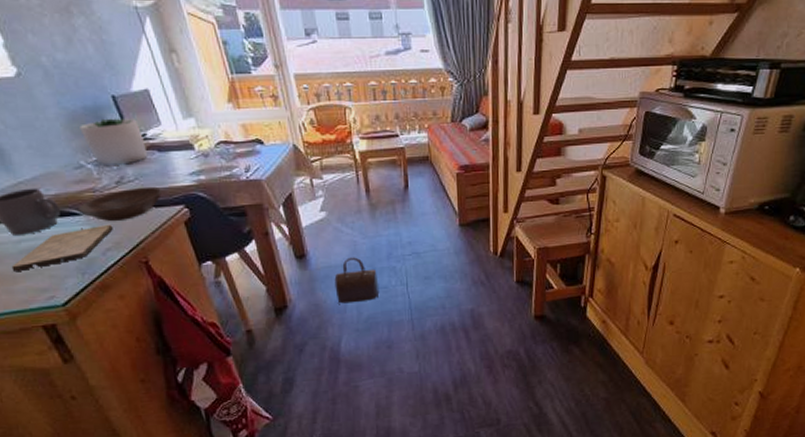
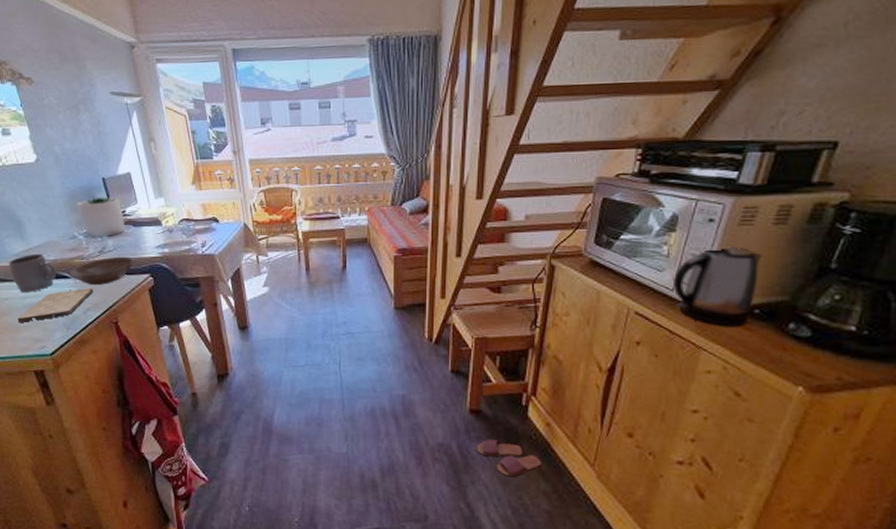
handbag: present [334,257,380,304] -> none [272,332,313,377]
slippers: none [542,341,600,373] -> present [476,440,542,477]
kettle: none [704,152,771,223] -> present [674,246,762,328]

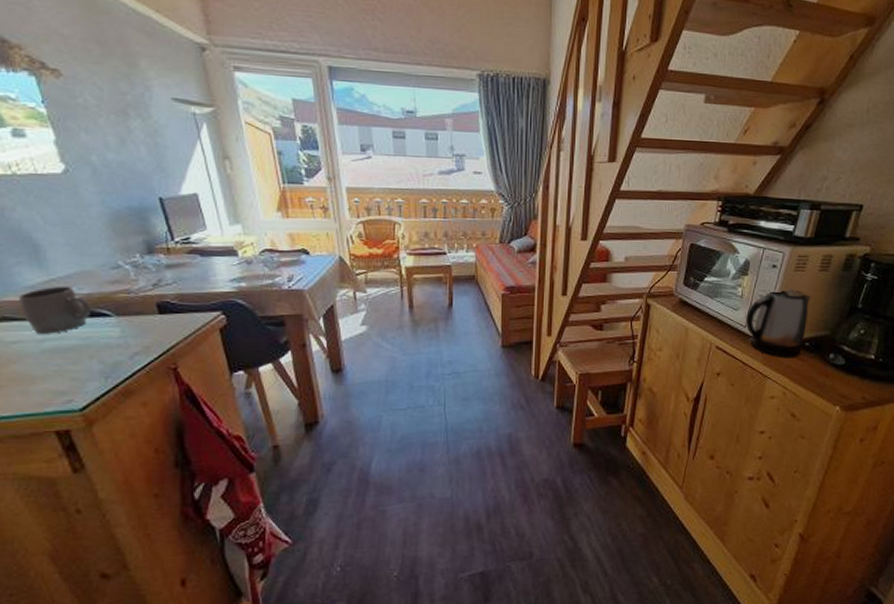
cutting board: present [17,287,93,324] -> none [31,327,144,373]
bowl: present [70,256,133,286] -> none [111,291,199,325]
planter: present [76,197,125,237] -> none [122,219,190,267]
slippers: present [476,440,542,477] -> none [579,471,639,506]

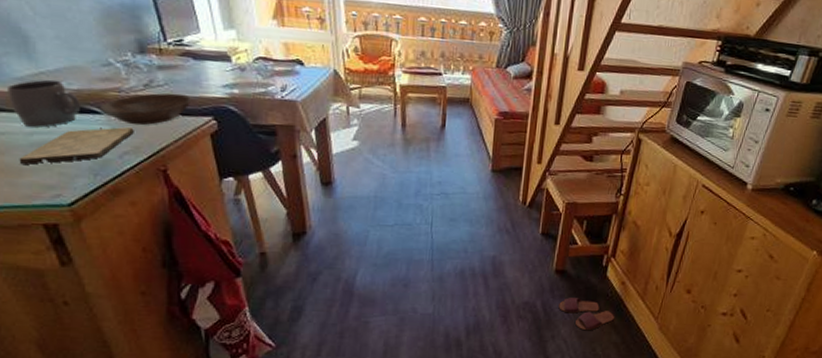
cutting board: none [31,327,144,373] -> present [19,126,134,165]
bowl: none [111,291,199,325] -> present [101,92,191,126]
slippers: none [579,471,639,506] -> present [558,298,615,331]
kettle: present [746,289,811,359] -> none [734,133,801,202]

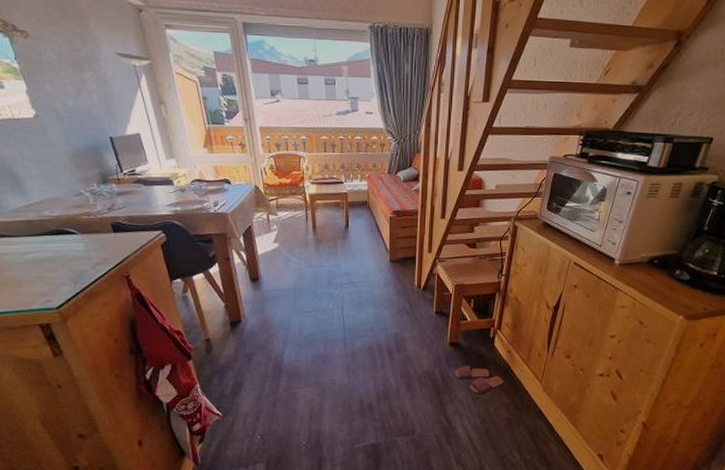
mug: present [7,79,80,128] -> none [6,209,61,248]
cutting board: present [19,126,134,165] -> none [18,243,102,279]
bowl: present [101,92,191,126] -> none [76,213,144,242]

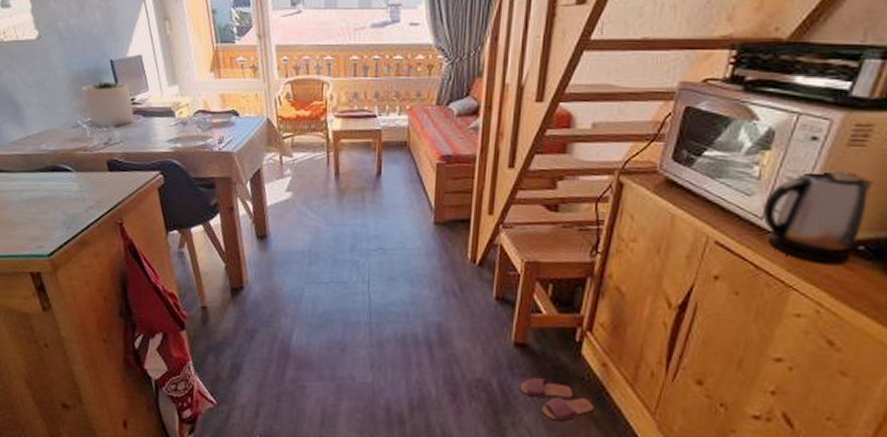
planter: none [82,155,136,195] -> present [81,81,134,127]
kettle: none [602,213,661,274] -> present [763,170,874,266]

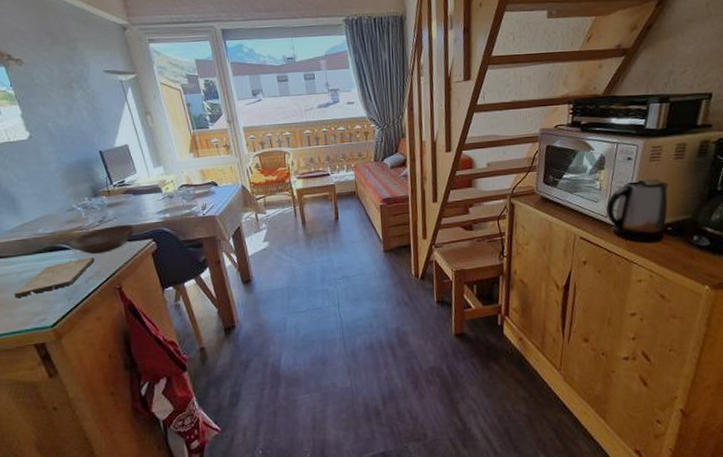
cutting board: none [13,183,97,219] -> present [14,256,95,299]
bowl: none [71,149,141,182] -> present [69,224,134,255]
planter: present [81,81,134,127] -> none [74,168,125,208]
slippers: present [519,377,595,422] -> none [463,358,519,389]

